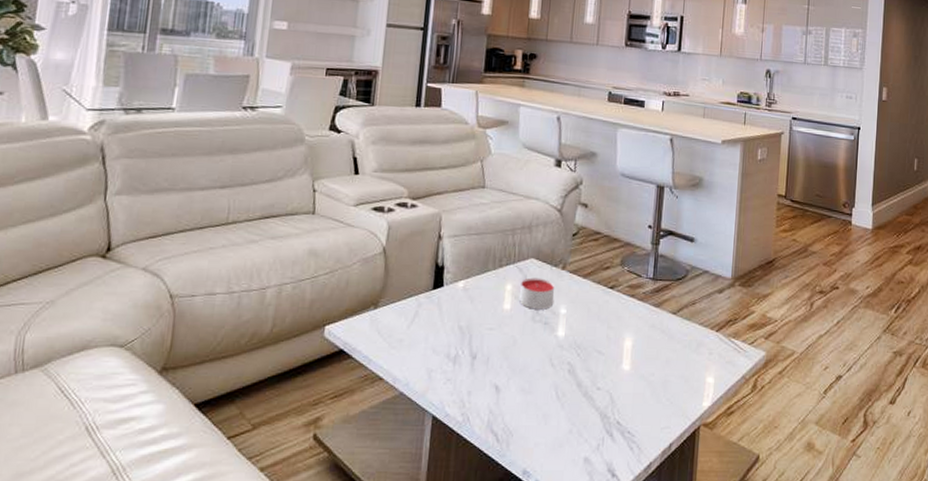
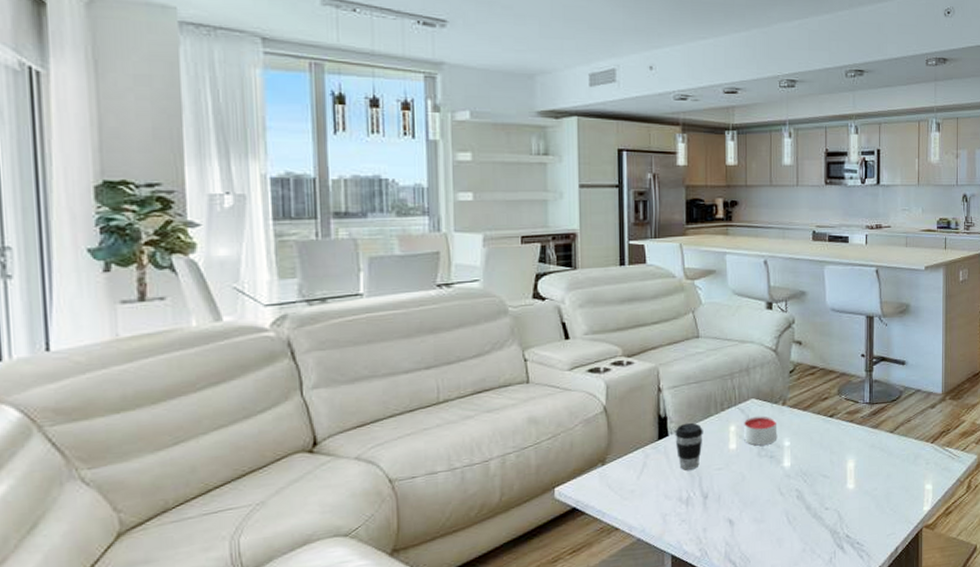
coffee cup: none [449,275,479,326] -> present [675,422,703,470]

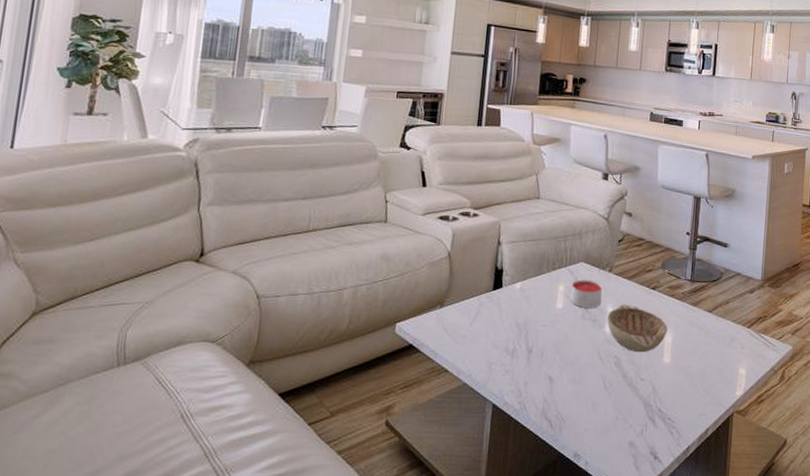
coffee cup: present [675,422,703,470] -> none [508,277,534,323]
decorative bowl: none [785,436,849,483] -> present [607,304,668,353]

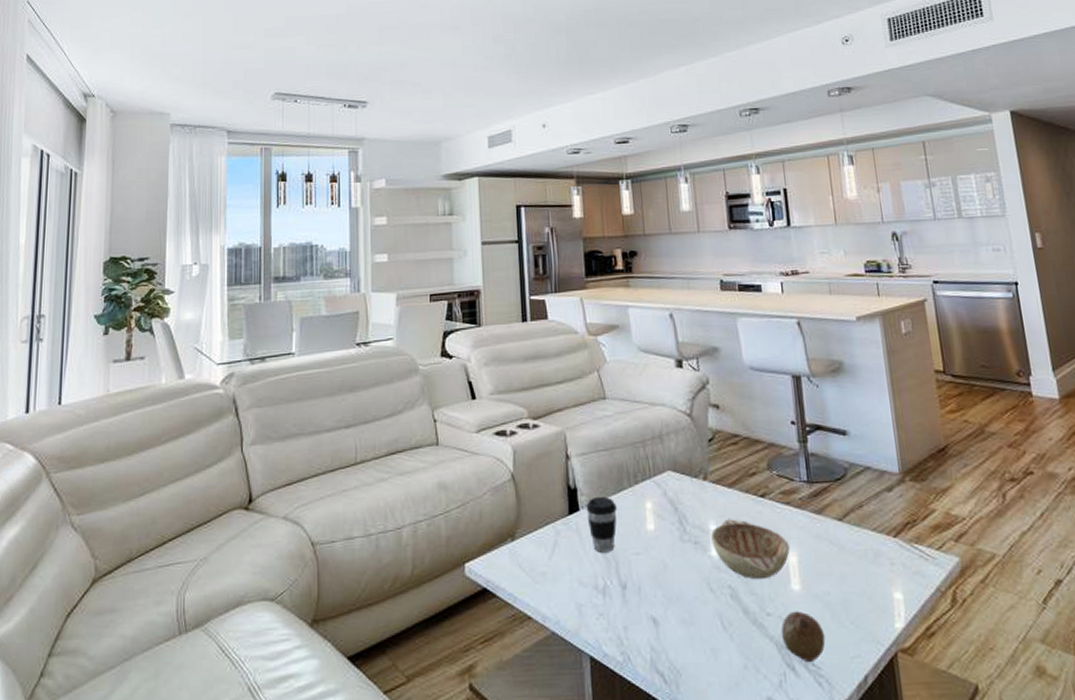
coffee cup: none [508,277,534,323] -> present [586,496,617,553]
candle: present [571,279,603,308] -> none [661,492,701,528]
fruit: none [649,378,682,416] -> present [781,611,826,662]

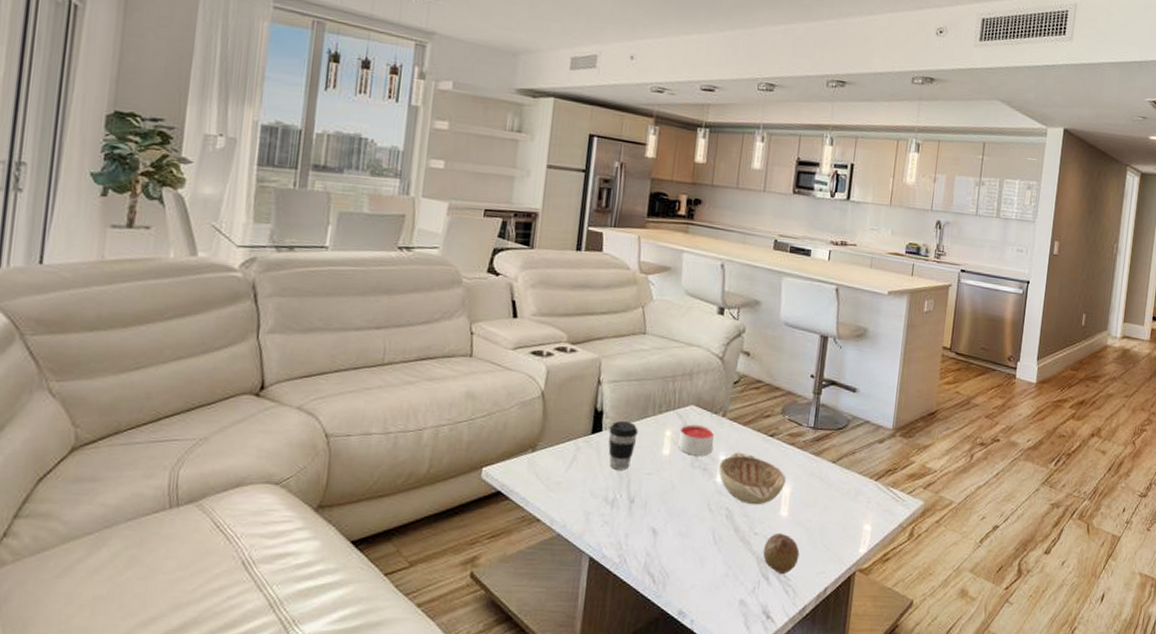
candle: none [661,492,701,528] -> present [678,424,715,456]

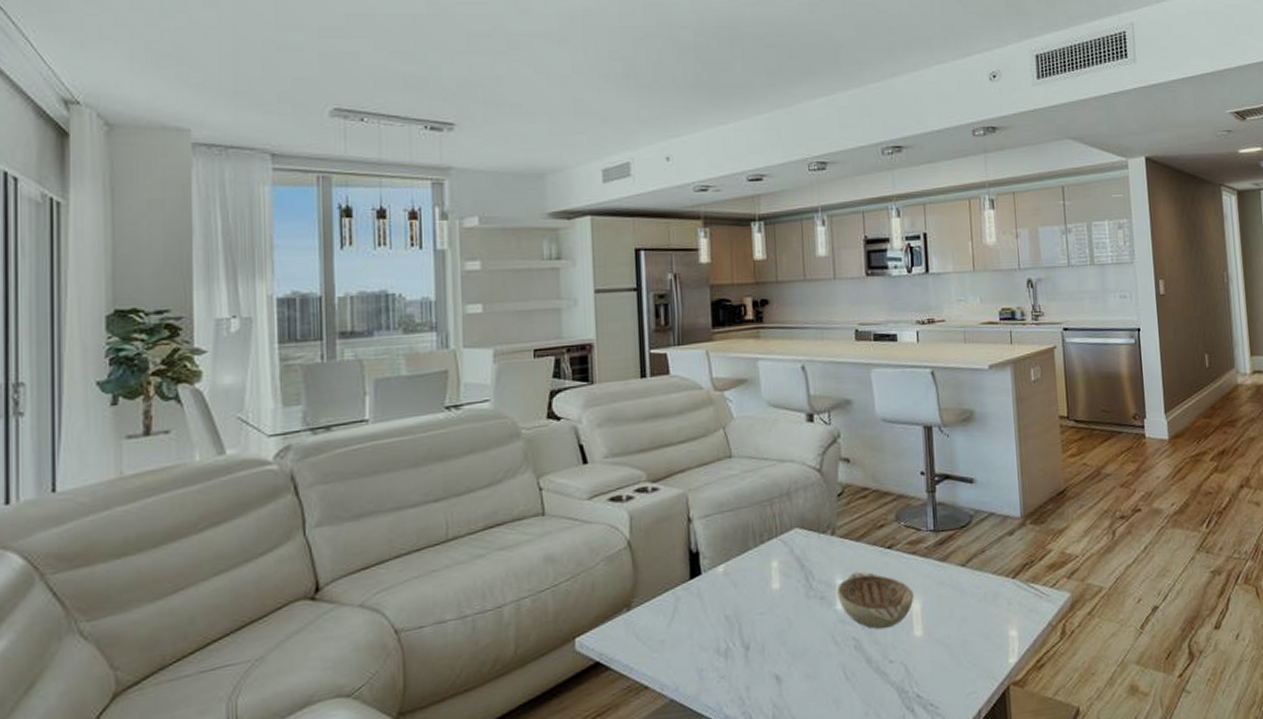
coffee cup: present [608,420,638,470] -> none [708,558,741,616]
candle: present [678,424,715,456] -> none [788,548,828,585]
fruit: present [763,533,800,574] -> none [903,655,944,703]

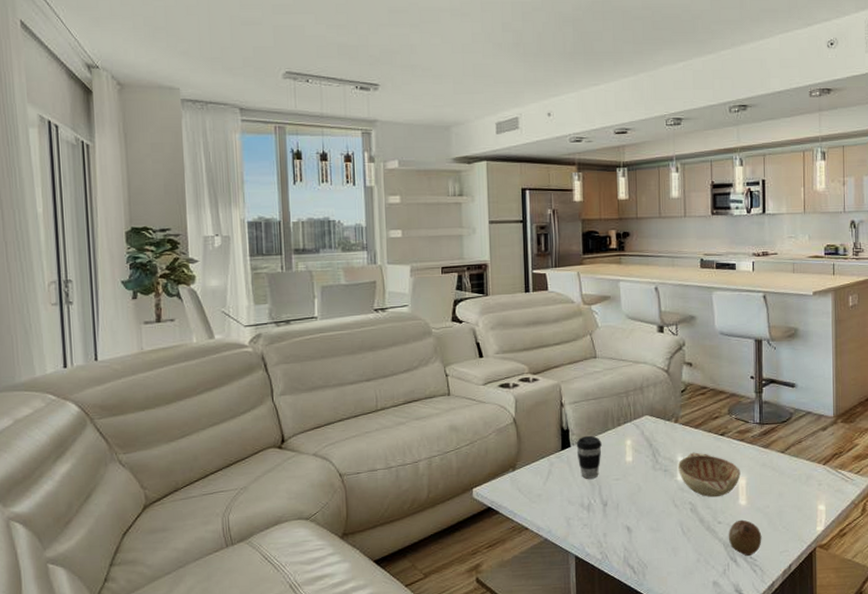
coffee cup: none [708,558,741,616] -> present [576,435,602,479]
fruit: none [903,655,944,703] -> present [729,519,762,556]

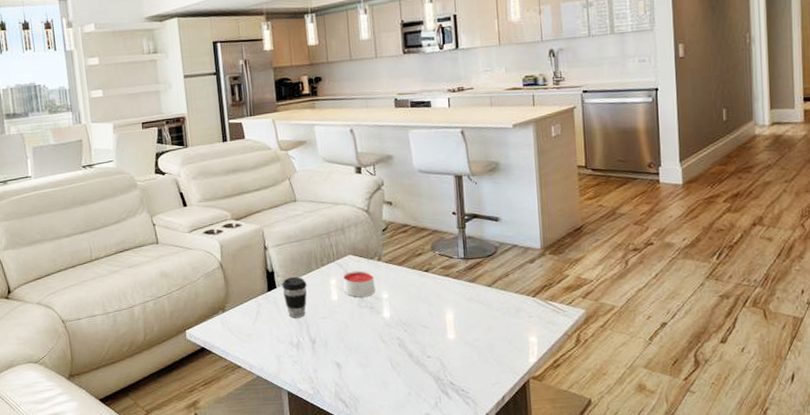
candle: none [639,432,671,460] -> present [343,270,376,298]
decorative bowl: present [678,452,741,498] -> none [384,289,448,333]
fruit: present [729,519,762,556] -> none [439,353,473,389]

